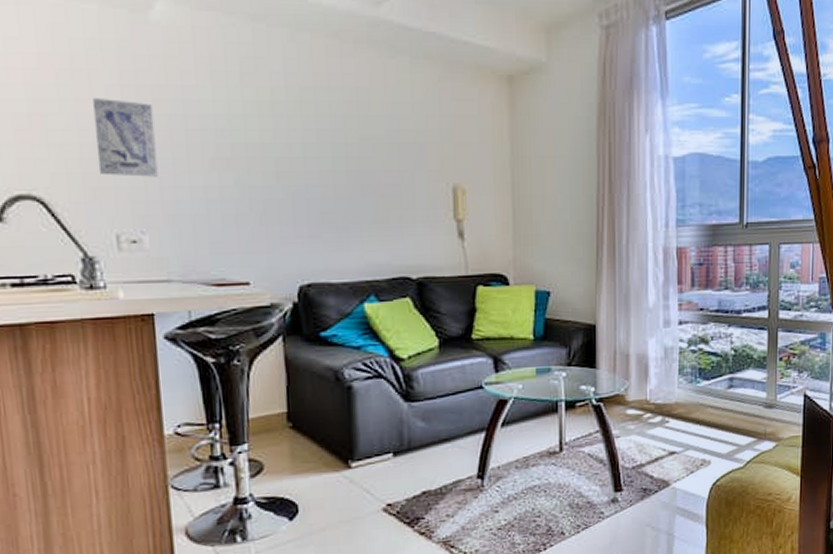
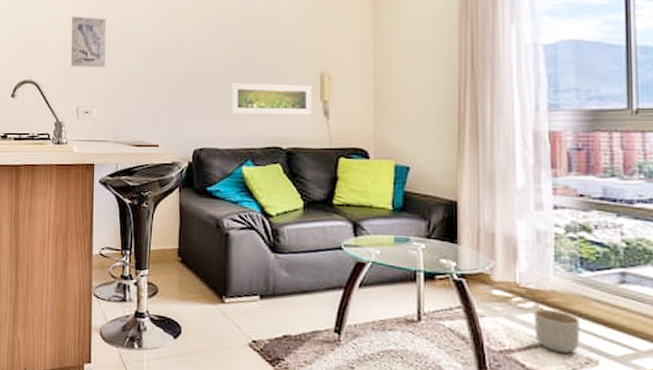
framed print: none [344,197,445,239] -> present [231,82,312,115]
planter: none [661,420,698,459] -> present [534,308,581,353]

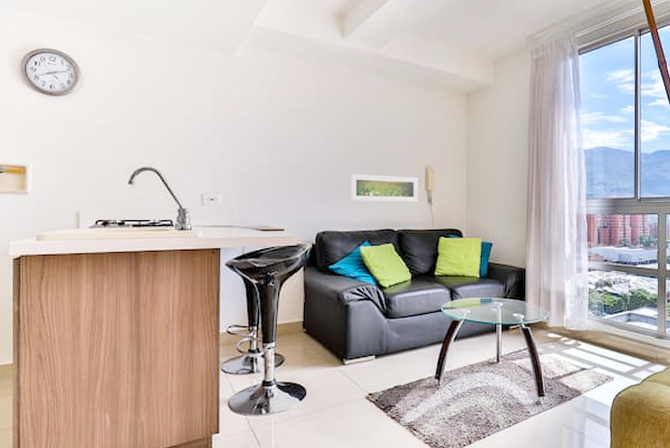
wall art: present [70,16,106,68] -> none [194,107,231,157]
planter: present [534,308,581,353] -> none [575,344,603,374]

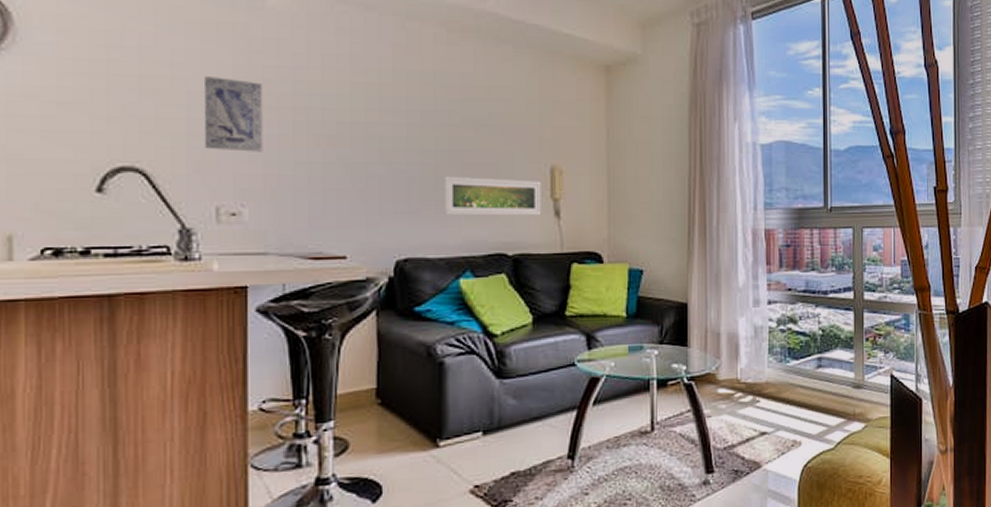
wall art: none [194,107,231,157] -> present [203,77,263,152]

